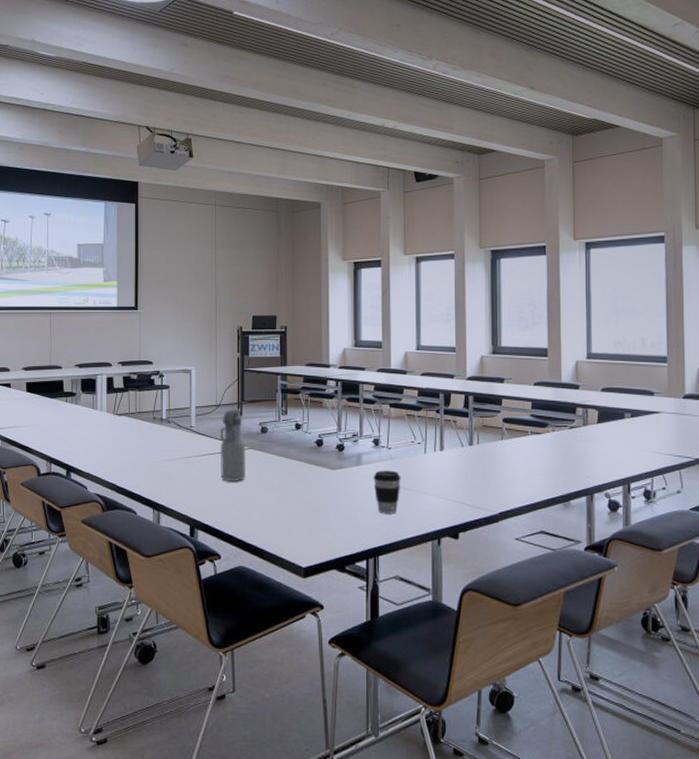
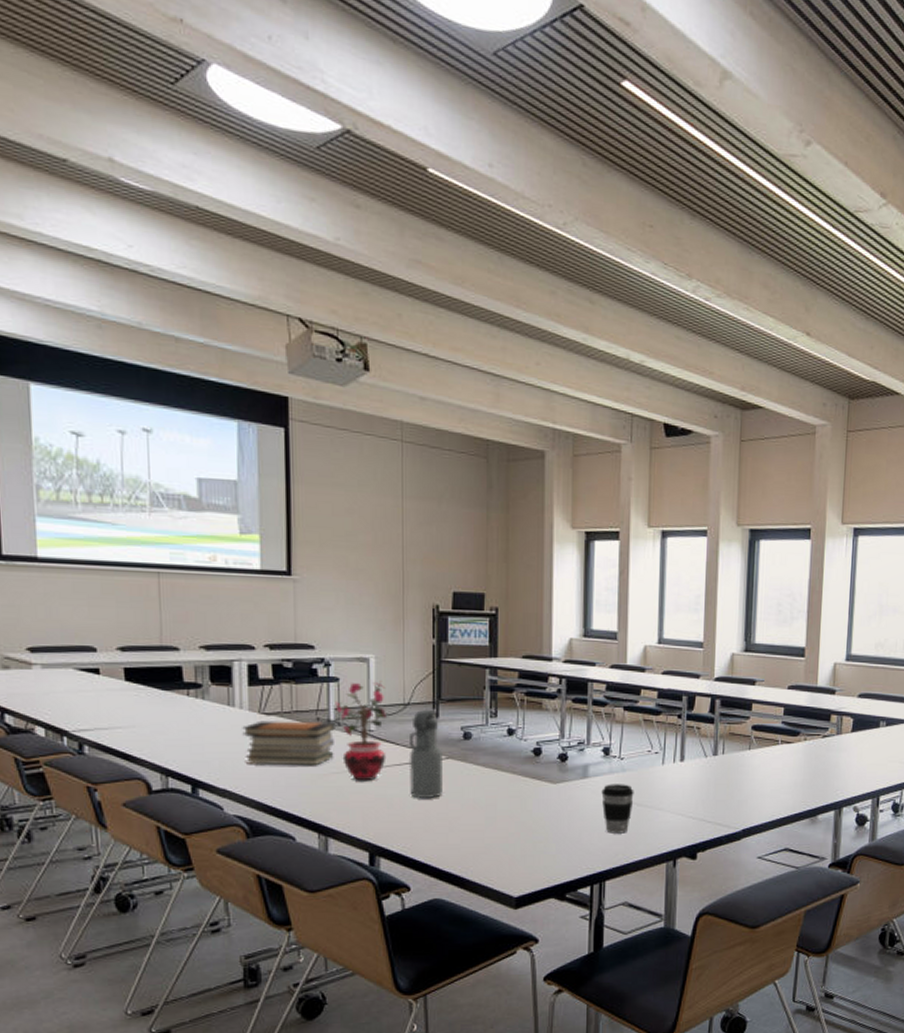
book stack: none [102,420,166,455] -> present [242,720,335,766]
potted plant: none [165,387,203,467] -> present [333,681,387,781]

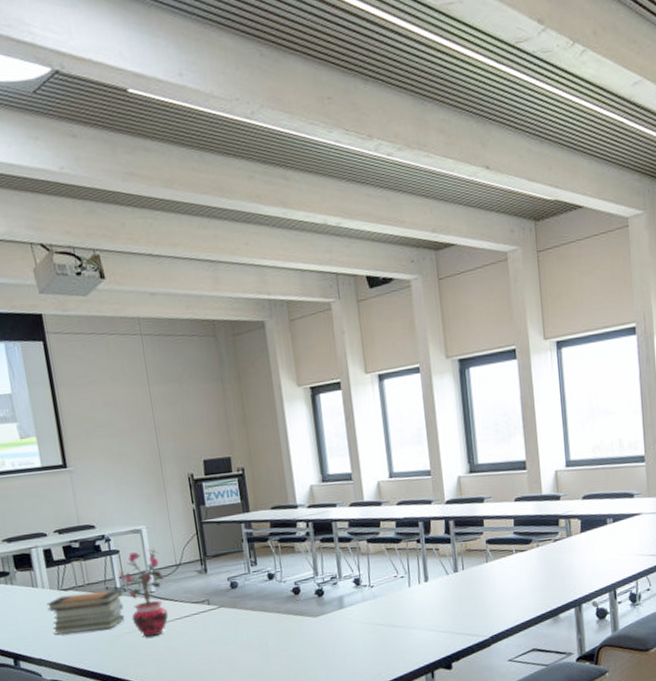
water bottle: present [408,709,444,798] -> none [185,566,221,646]
coffee cup: present [601,784,634,834] -> none [357,609,388,656]

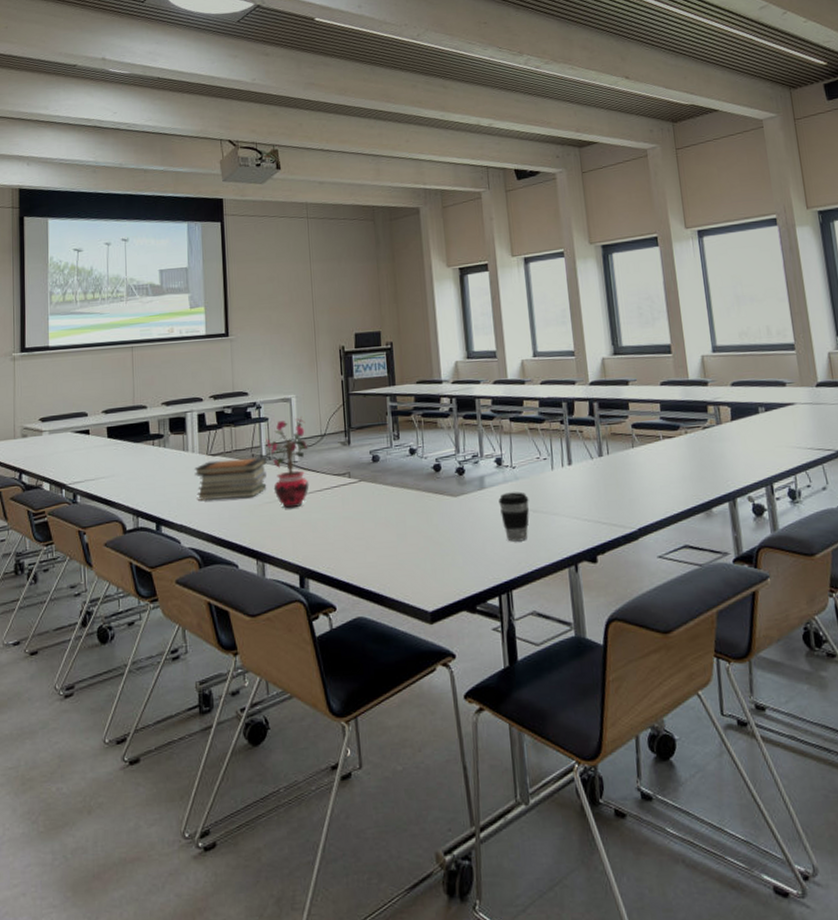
coffee cup: none [357,609,388,656] -> present [498,491,529,542]

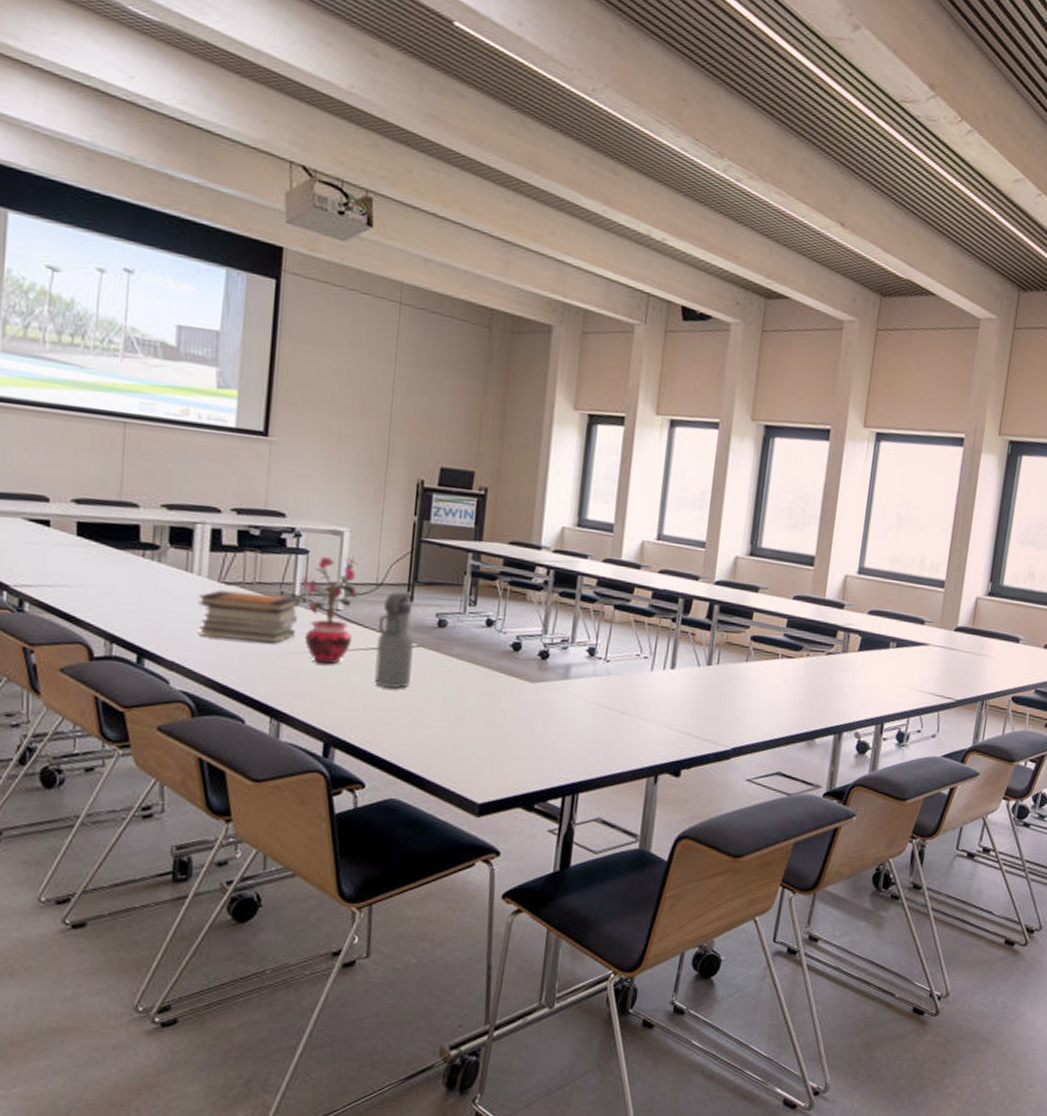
water bottle: none [327,437,359,520] -> present [374,590,414,688]
coffee cup: present [498,491,529,542] -> none [582,687,618,743]

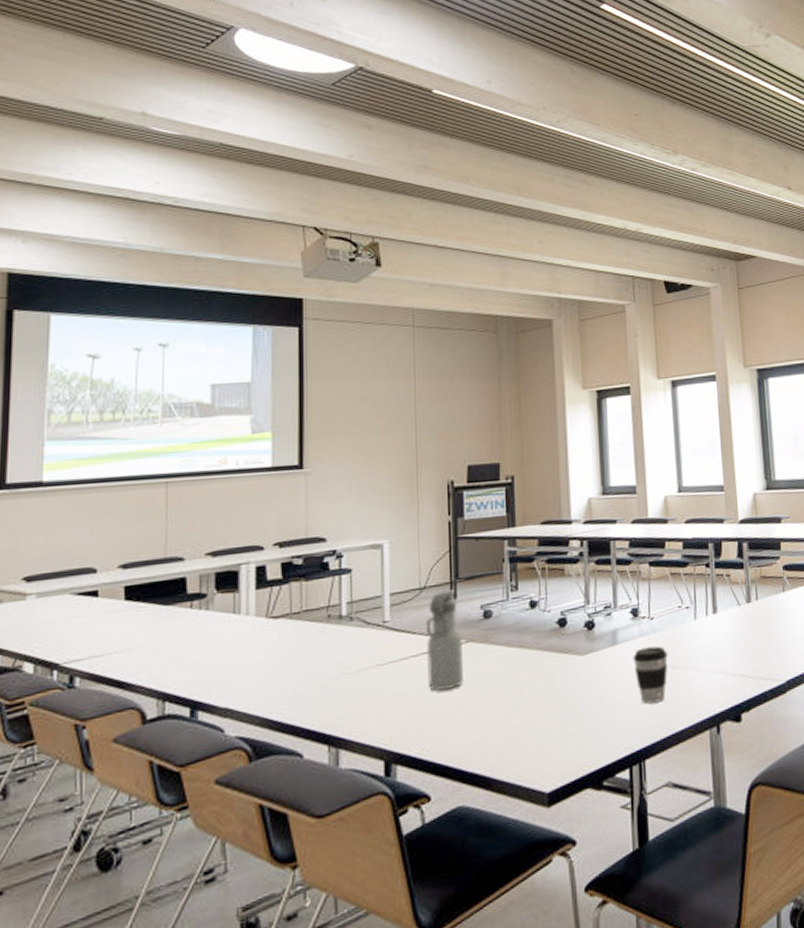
book stack: present [198,590,300,644] -> none [248,617,347,676]
potted plant: present [300,557,359,665] -> none [345,566,402,680]
coffee cup: none [582,687,618,743] -> present [633,646,668,704]

